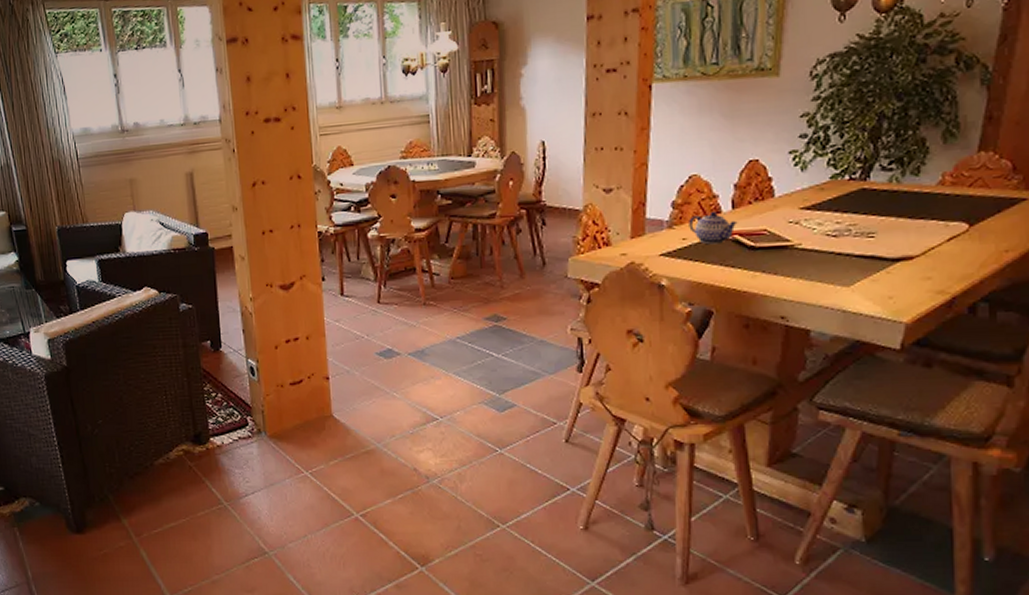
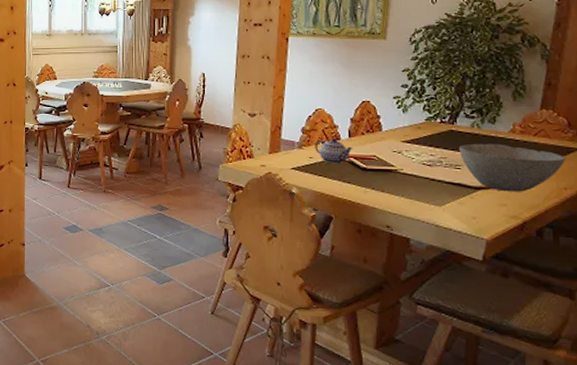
bowl: none [873,200,1008,262] -> present [459,143,566,192]

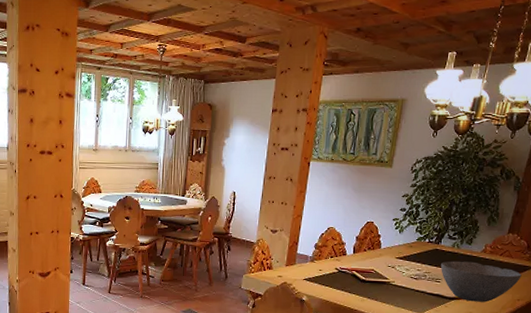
teapot: present [315,137,353,164] -> none [324,253,356,276]

